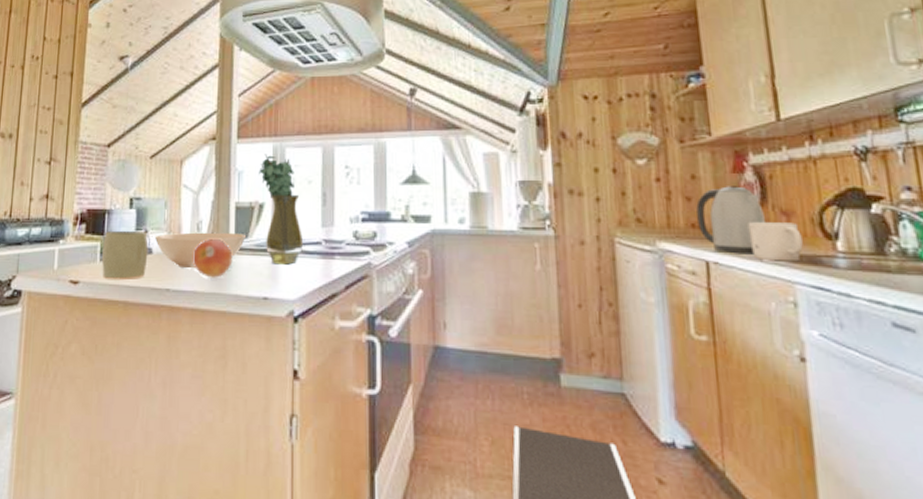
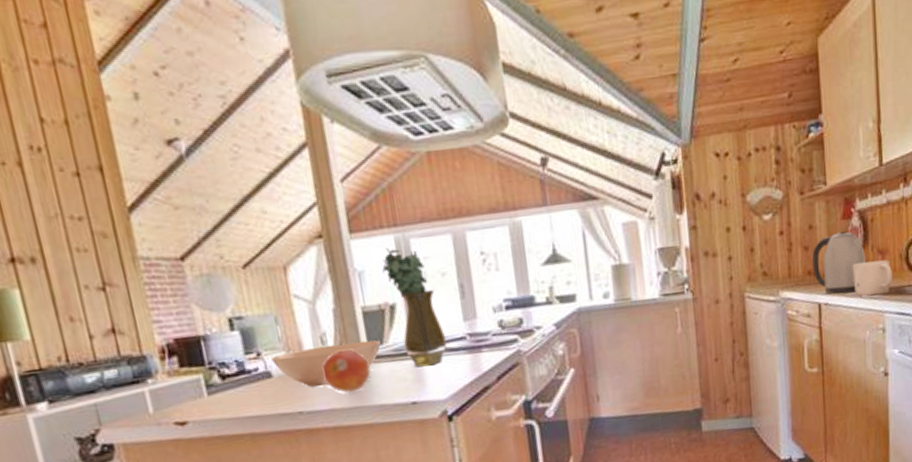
mug: present [101,230,149,281] -> none [206,354,270,415]

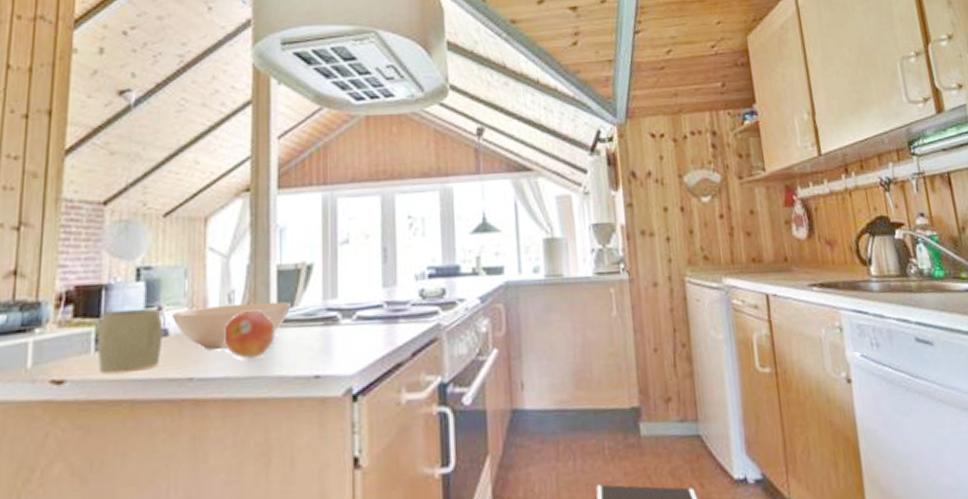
mug: none [206,354,270,415] -> present [97,308,163,375]
vase: present [382,248,447,368] -> none [305,206,361,336]
kettle: present [812,231,867,294] -> none [755,219,815,285]
mug: present [852,259,893,296] -> none [799,251,845,290]

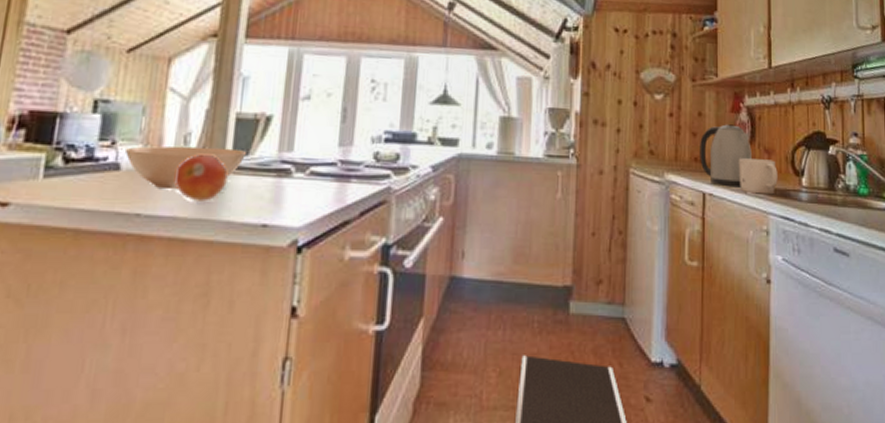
mug: present [97,308,163,375] -> none [45,139,116,203]
kettle: none [755,219,815,285] -> present [700,124,753,188]
mug: none [799,251,845,290] -> present [738,158,778,195]

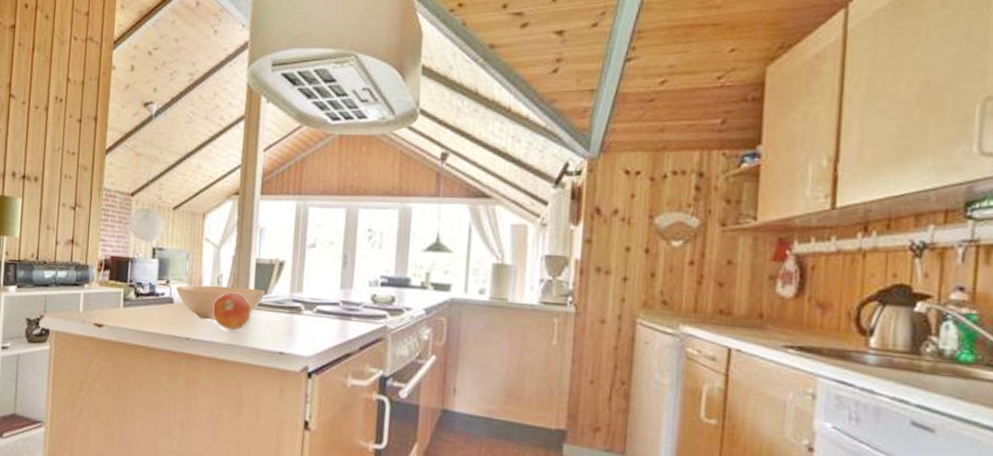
kettle: present [700,124,753,188] -> none [726,274,800,345]
mug: present [738,158,778,195] -> none [778,312,835,355]

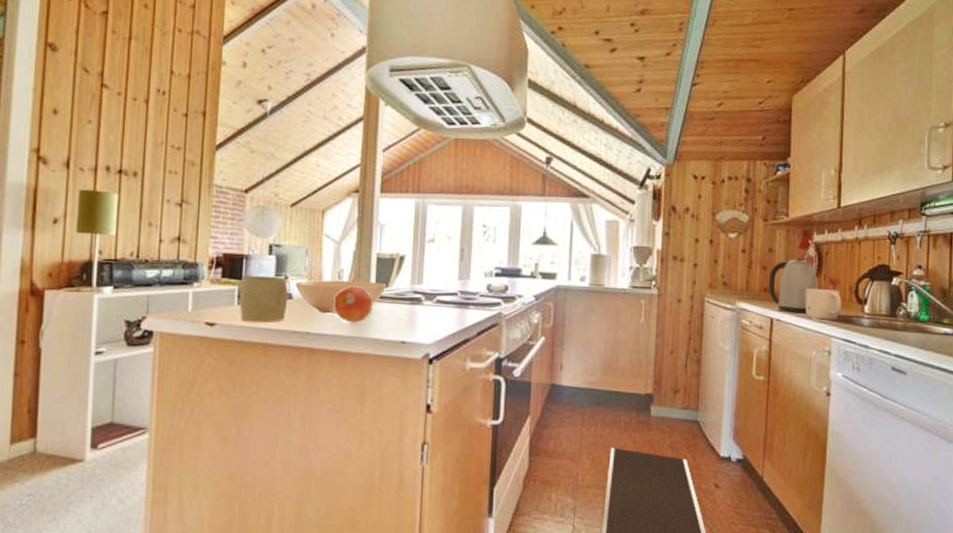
mug: none [124,279,170,327] -> present [239,275,289,324]
kettle: none [726,274,800,345] -> present [769,259,819,314]
mug: none [778,312,835,355] -> present [805,288,842,320]

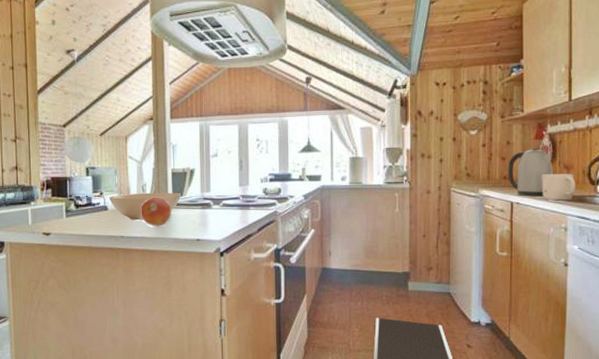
mug: present [239,275,289,324] -> none [66,193,105,231]

